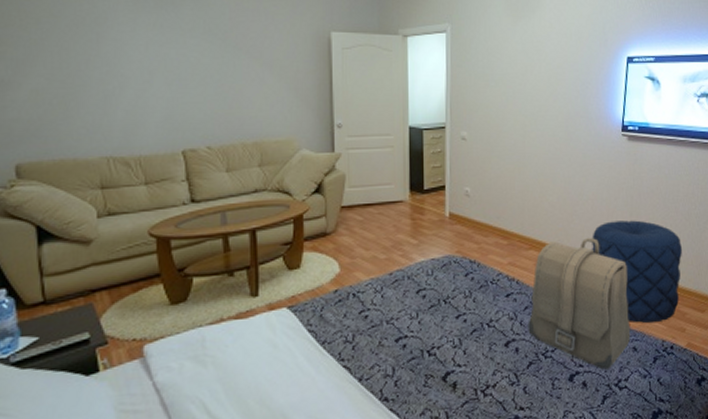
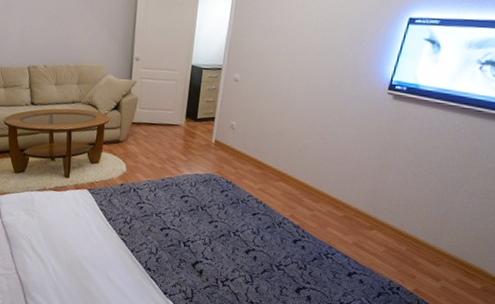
backpack: present [528,237,631,370] -> none [267,178,368,292]
pouf: present [591,220,683,323] -> none [336,169,429,265]

